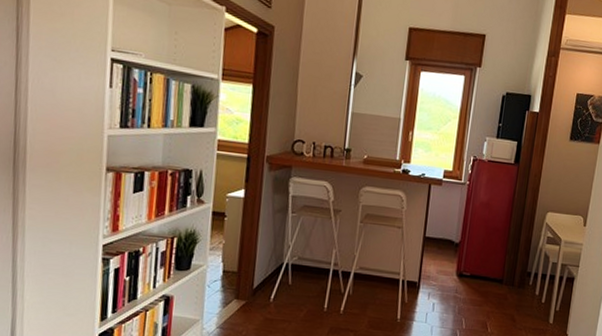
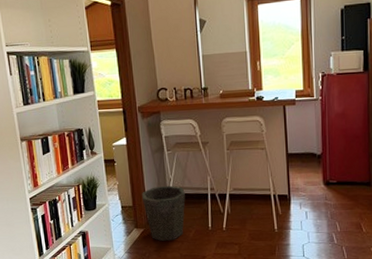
waste bin: none [250,252,304,319] -> present [142,185,186,242]

